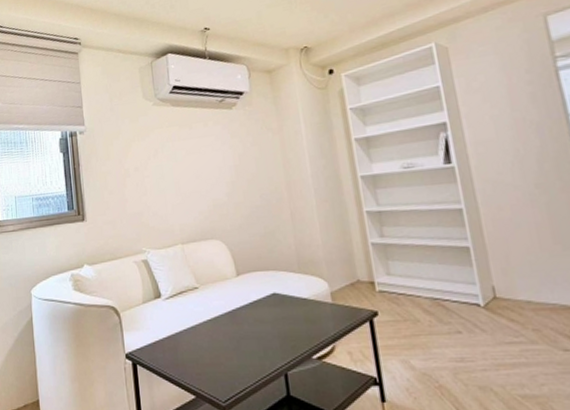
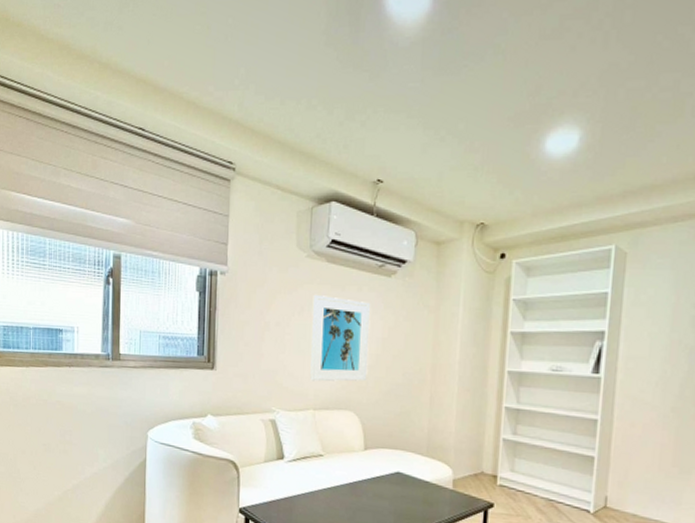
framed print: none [164,135,227,217] -> present [310,295,371,382]

